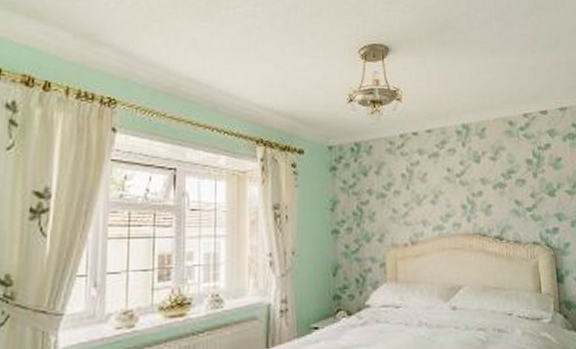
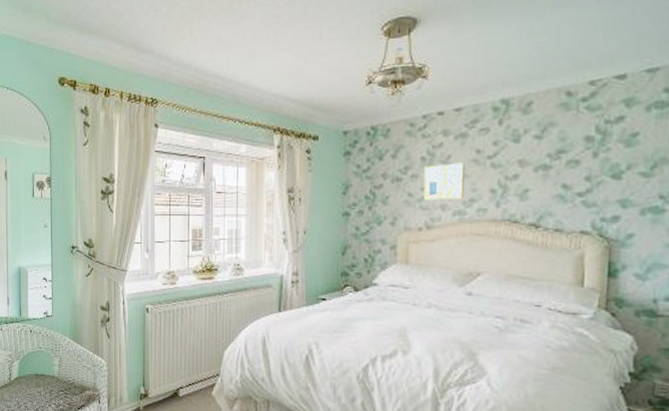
wall art: none [404,180,441,216] -> present [423,163,465,201]

